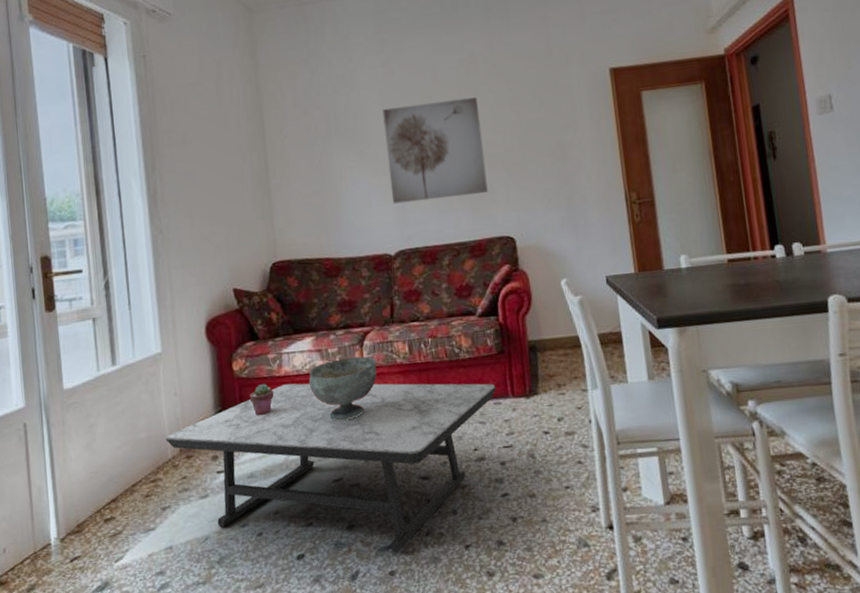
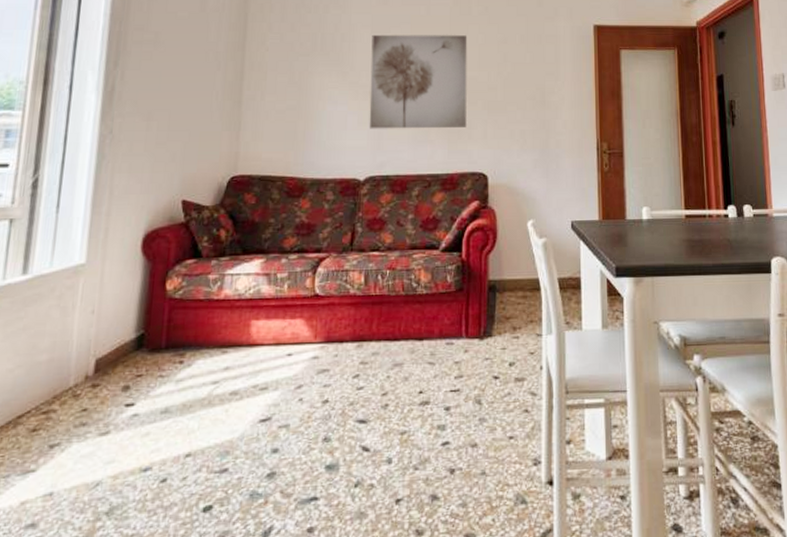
coffee table: present [165,383,496,553] -> none [70,308,450,507]
potted succulent: present [249,383,275,416] -> none [179,306,209,343]
decorative bowl: present [308,356,377,422] -> none [250,283,327,354]

